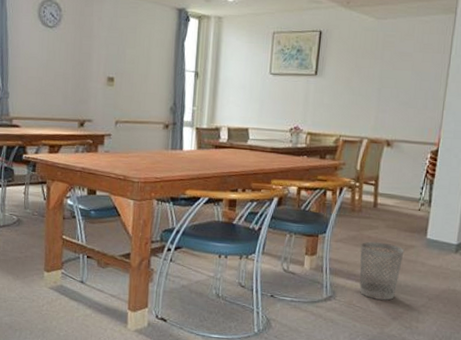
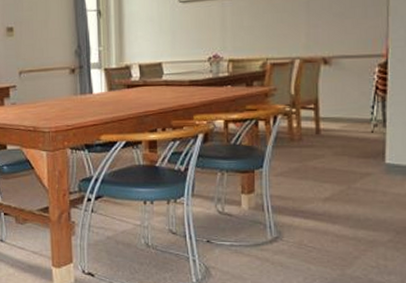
wastebasket: present [359,241,405,301] -> none [305,172,360,238]

